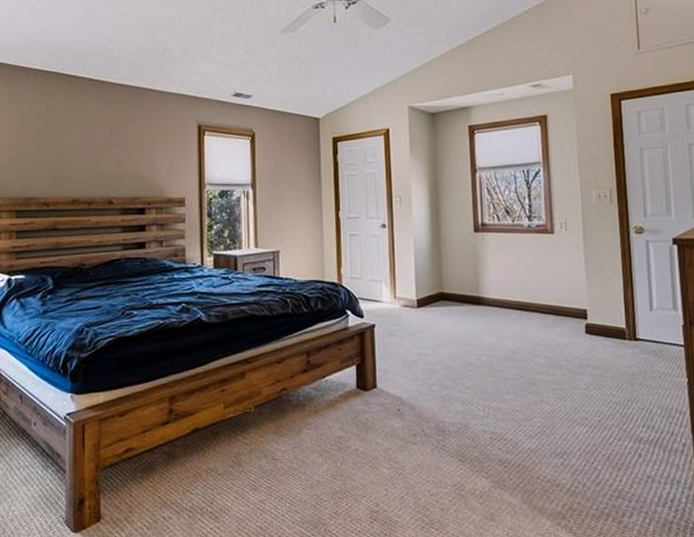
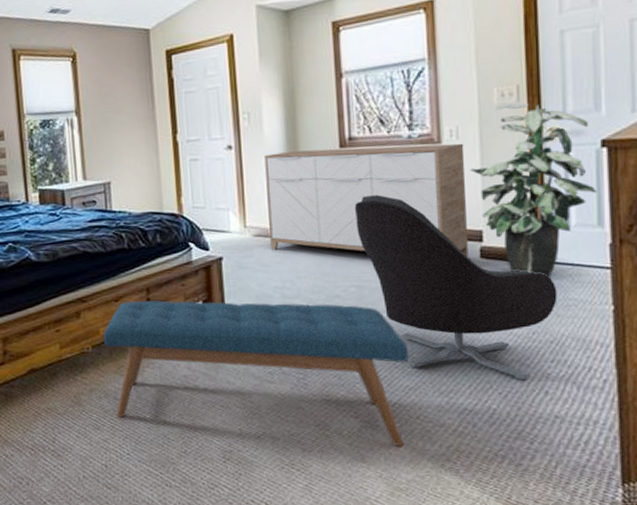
bench: none [265,363,531,505] -> present [103,300,410,446]
sideboard: none [413,232,576,332] -> present [264,143,468,257]
armchair: none [485,275,645,444] -> present [354,195,557,381]
indoor plant: none [576,204,672,352] -> present [470,102,597,277]

